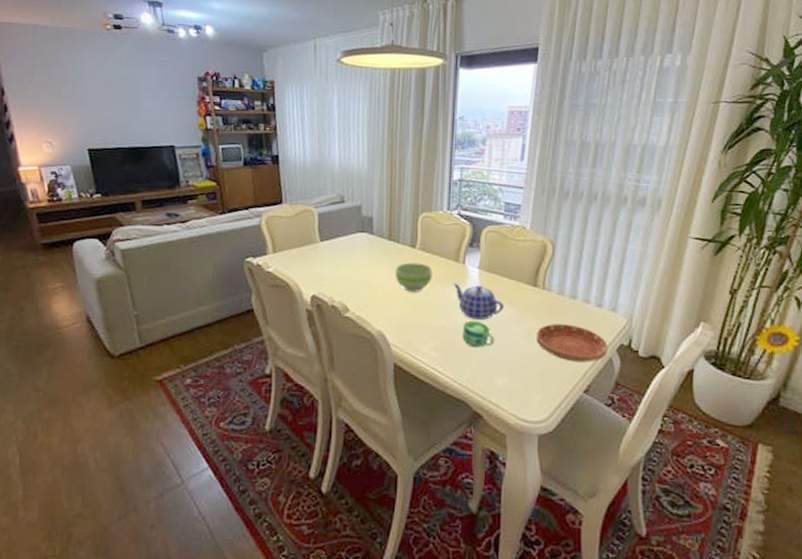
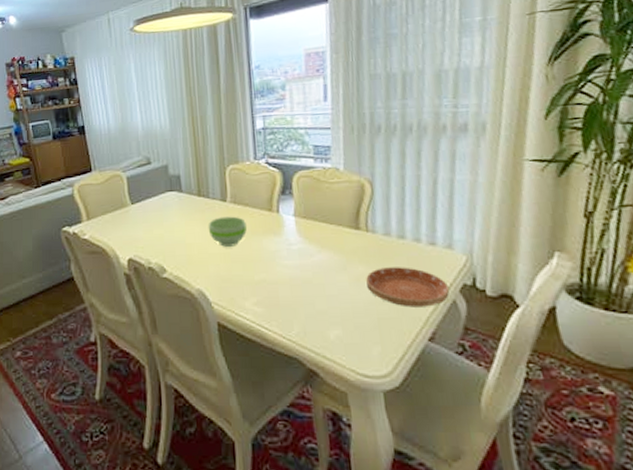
teapot: present [453,283,505,320] -> none [269,233,327,270]
cup: present [462,320,495,348] -> none [285,271,321,300]

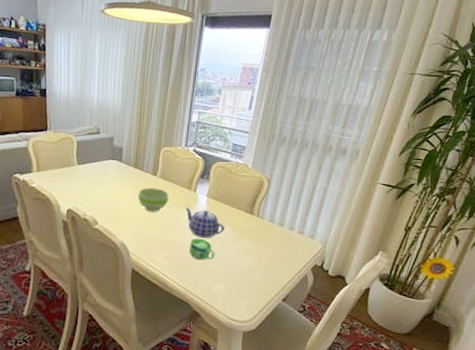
teapot: none [269,233,327,270] -> present [185,207,226,238]
cup: none [285,271,321,300] -> present [189,238,215,261]
saucer: present [366,267,450,308] -> none [249,245,305,278]

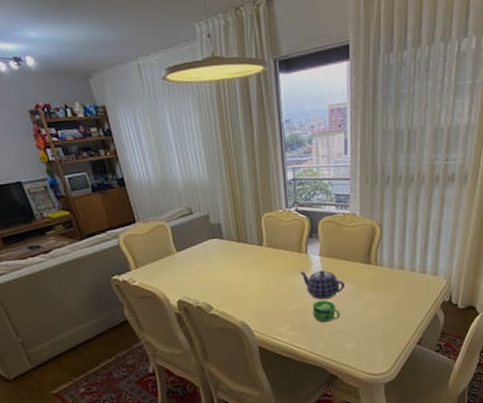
bowl: present [137,187,169,212] -> none [247,258,281,285]

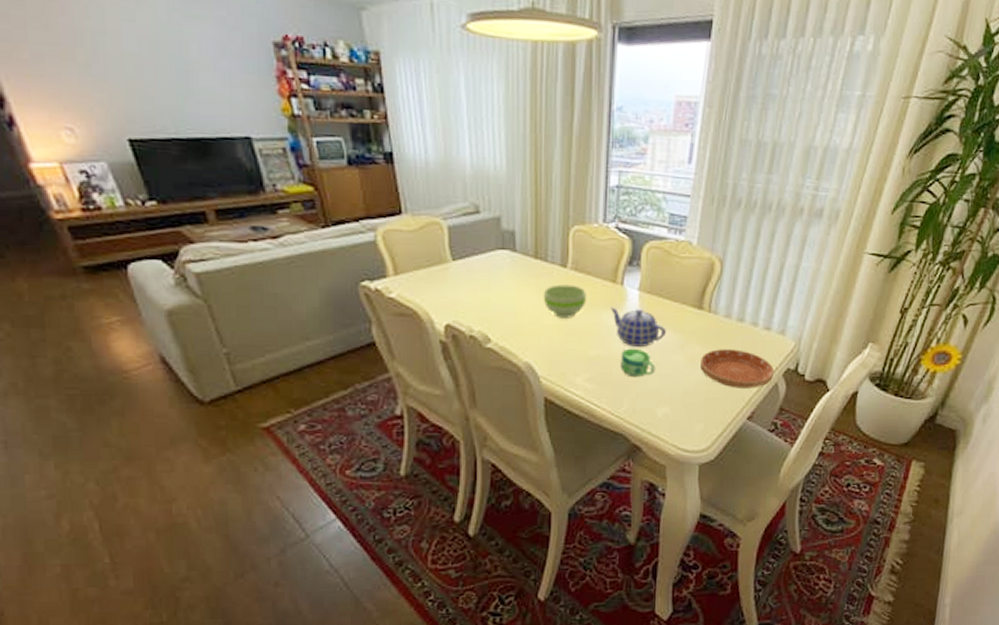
bowl: none [247,258,281,285] -> present [543,284,586,318]
saucer: none [374,291,434,322] -> present [700,349,775,389]

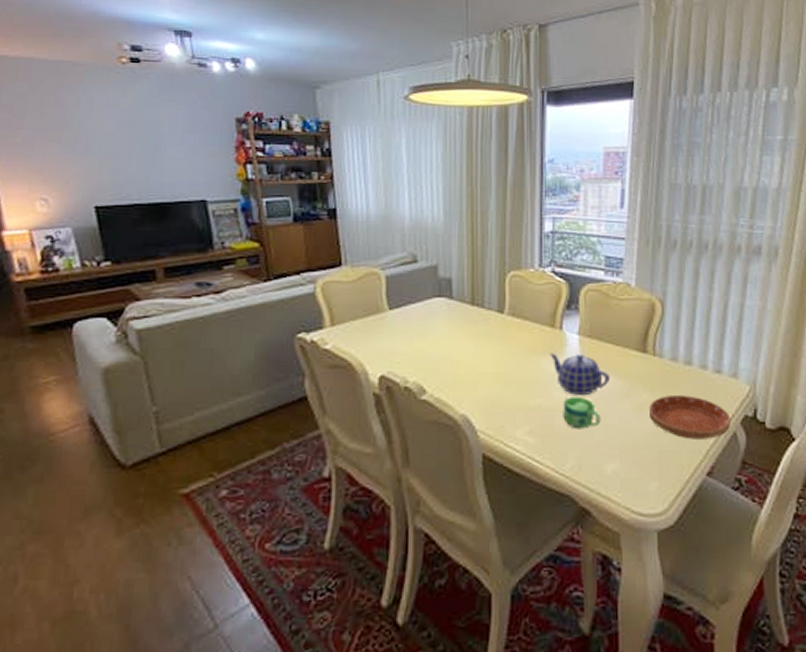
bowl: present [543,284,586,318] -> none [480,331,524,366]

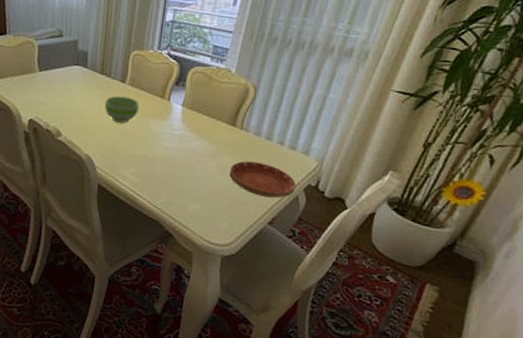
bowl: none [480,331,524,366] -> present [104,96,139,124]
teapot: present [549,353,611,395] -> none [157,117,203,153]
cup: present [563,396,601,430] -> none [161,152,191,177]

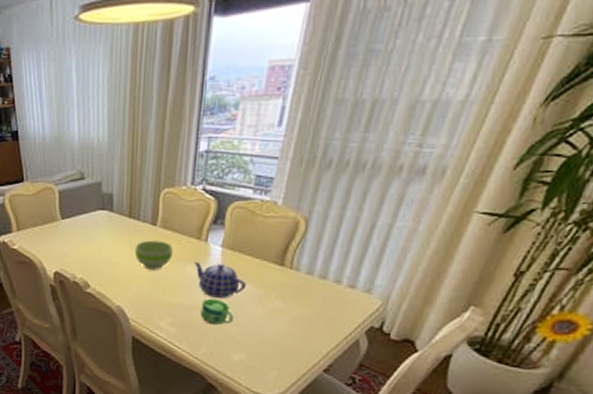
teapot: none [157,117,203,153] -> present [194,261,247,298]
cup: none [161,152,191,177] -> present [200,298,234,325]
saucer: present [229,161,297,198] -> none [278,304,357,343]

